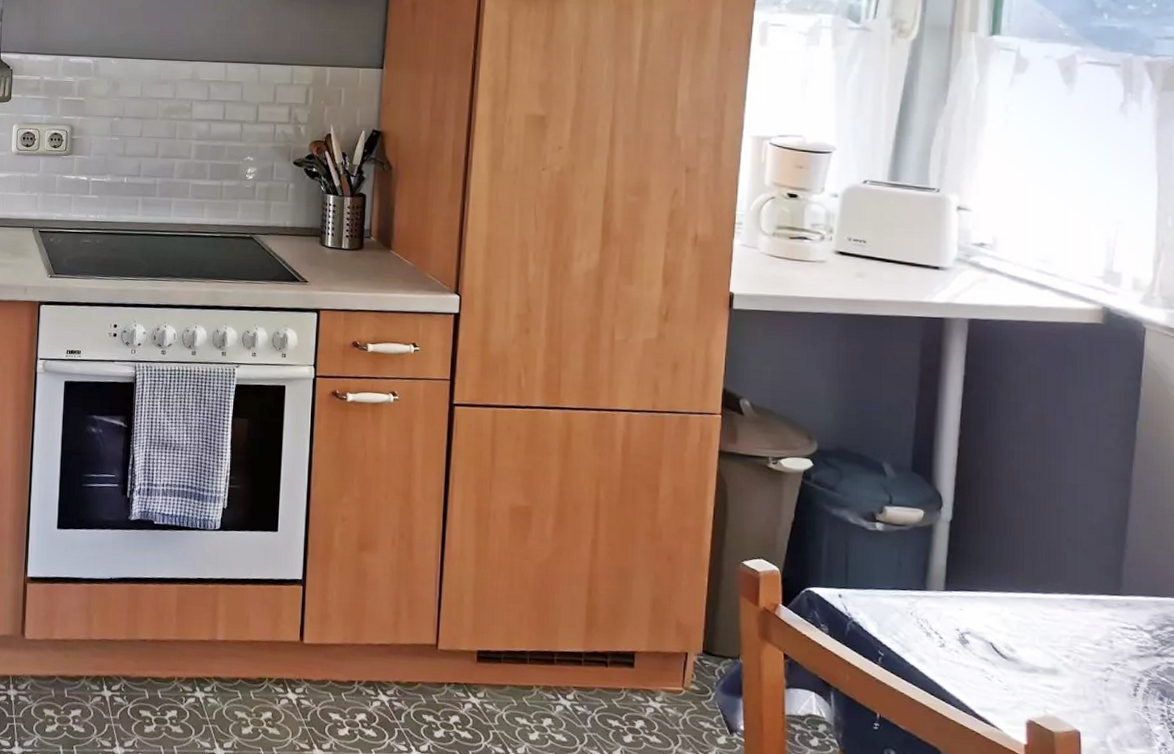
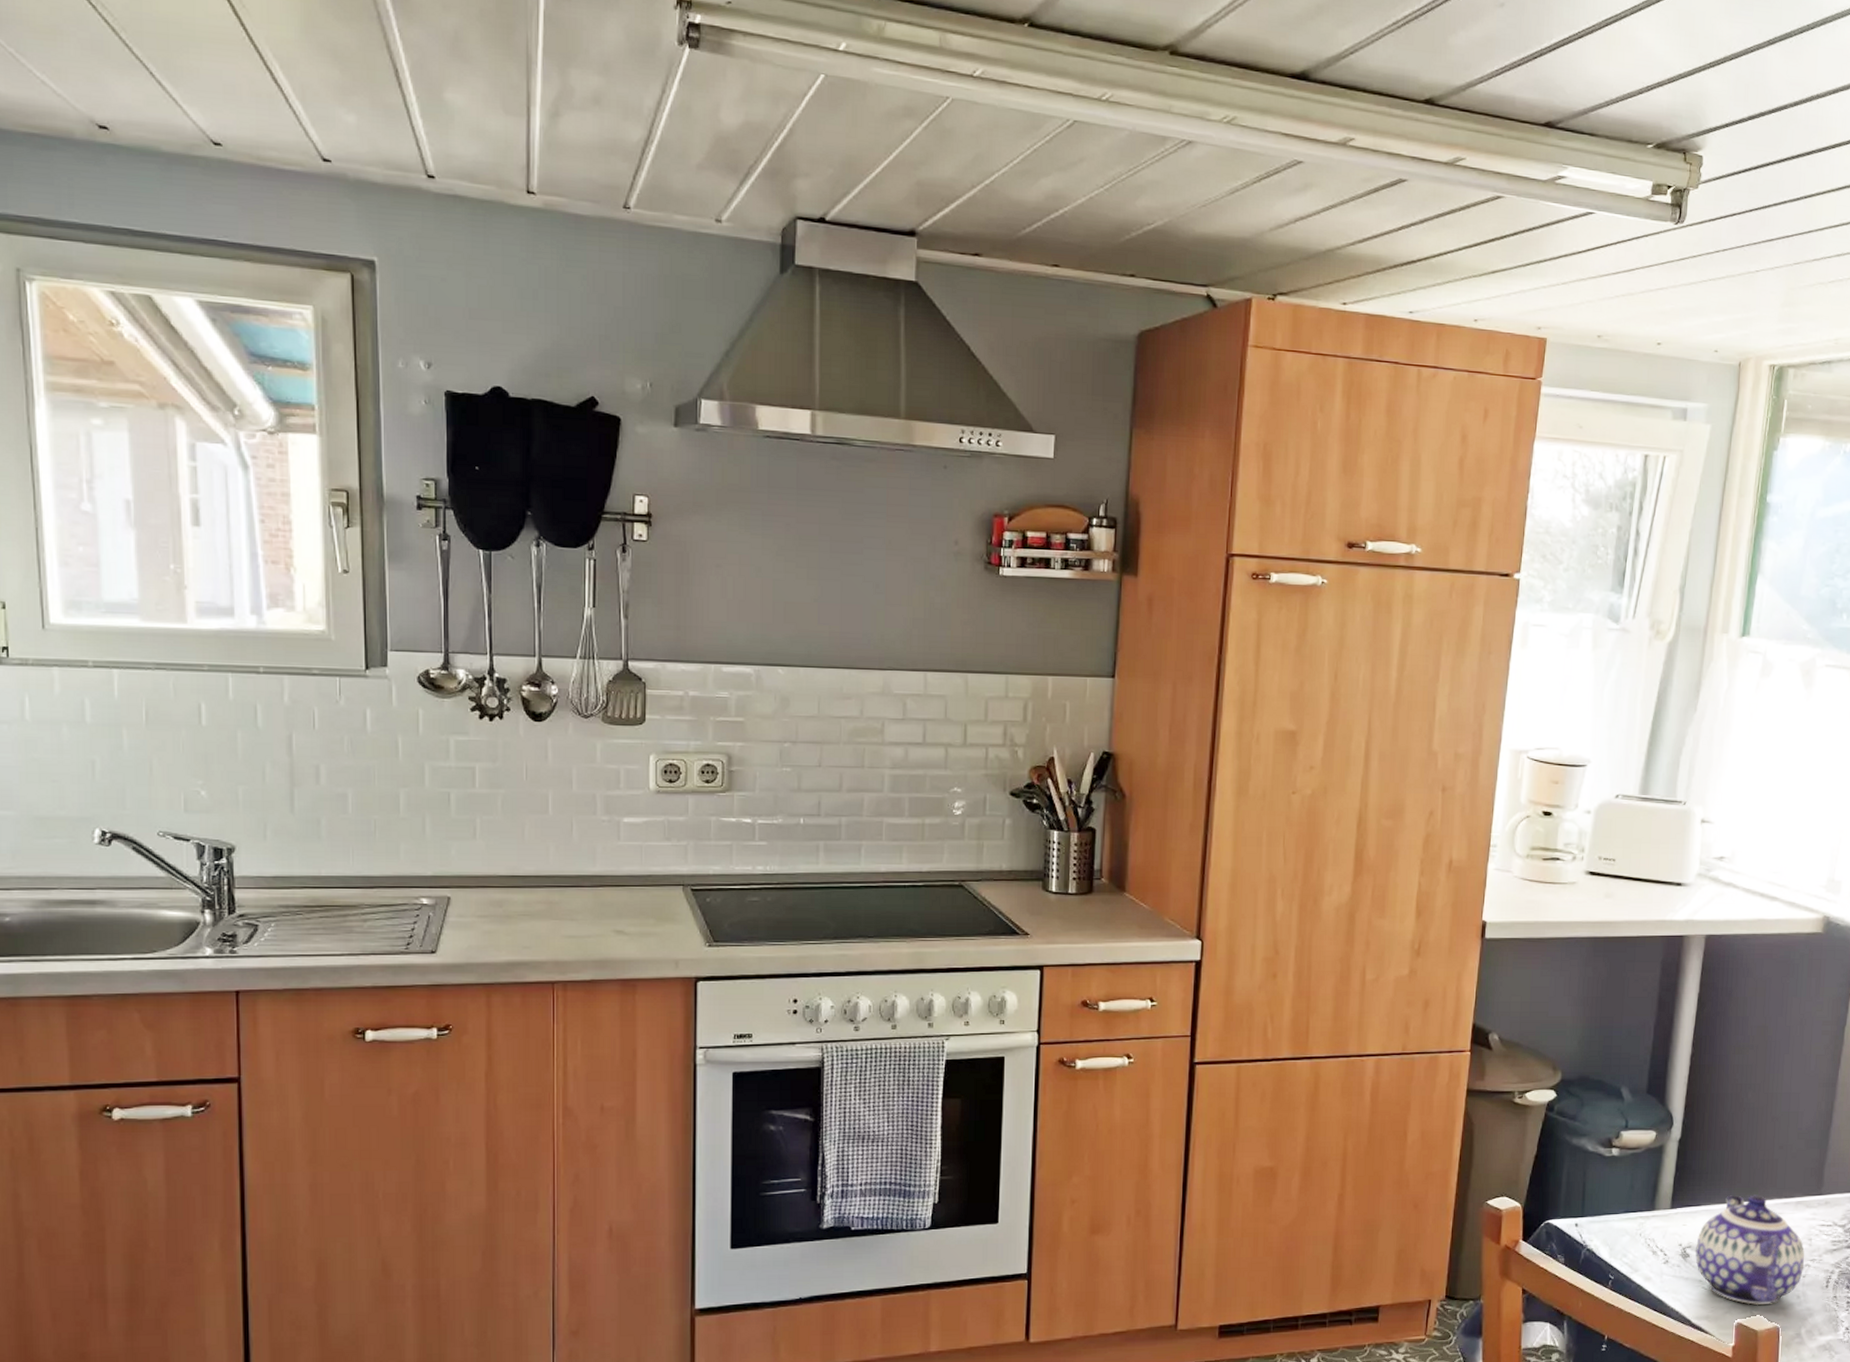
teapot: none [974,584,1106,706] -> present [1695,1195,1805,1305]

